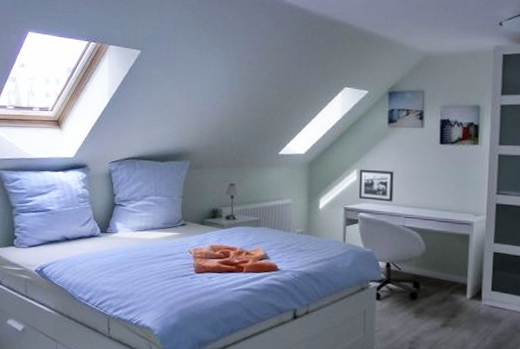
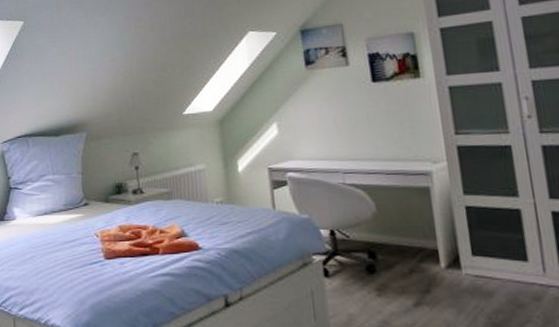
picture frame: present [358,169,394,202] -> none [279,120,326,157]

